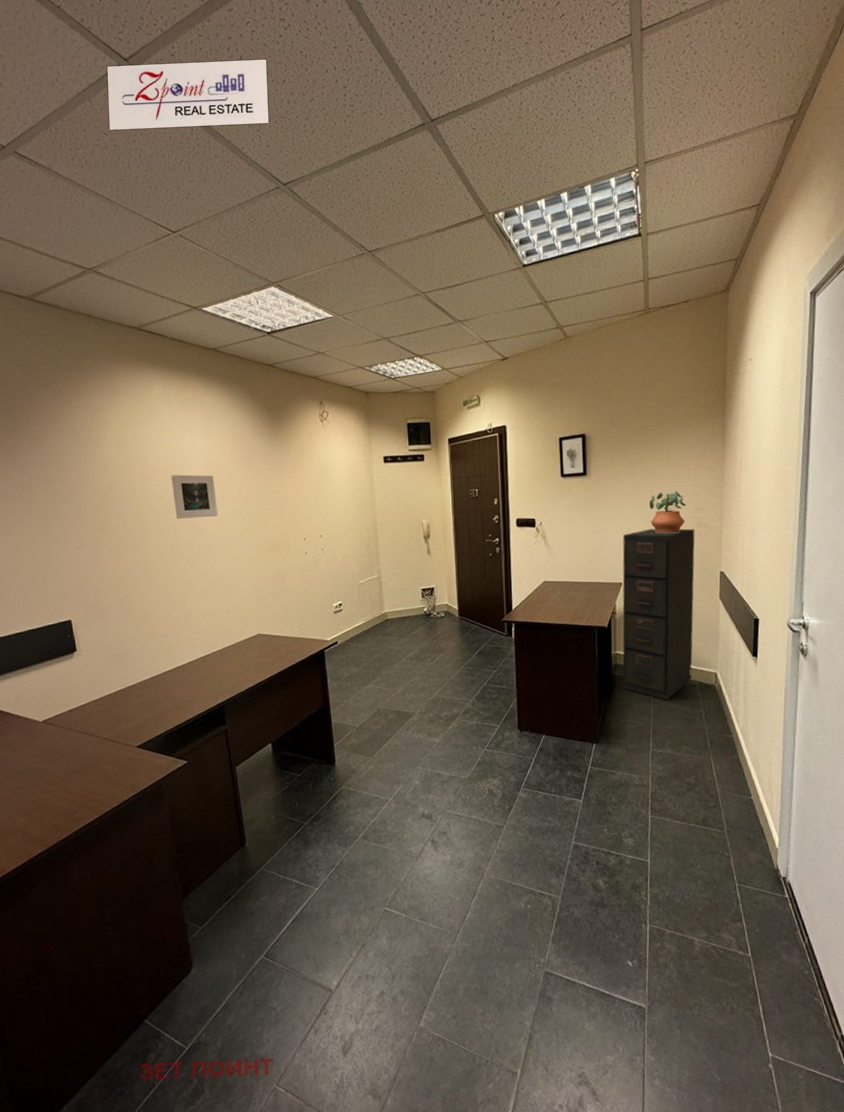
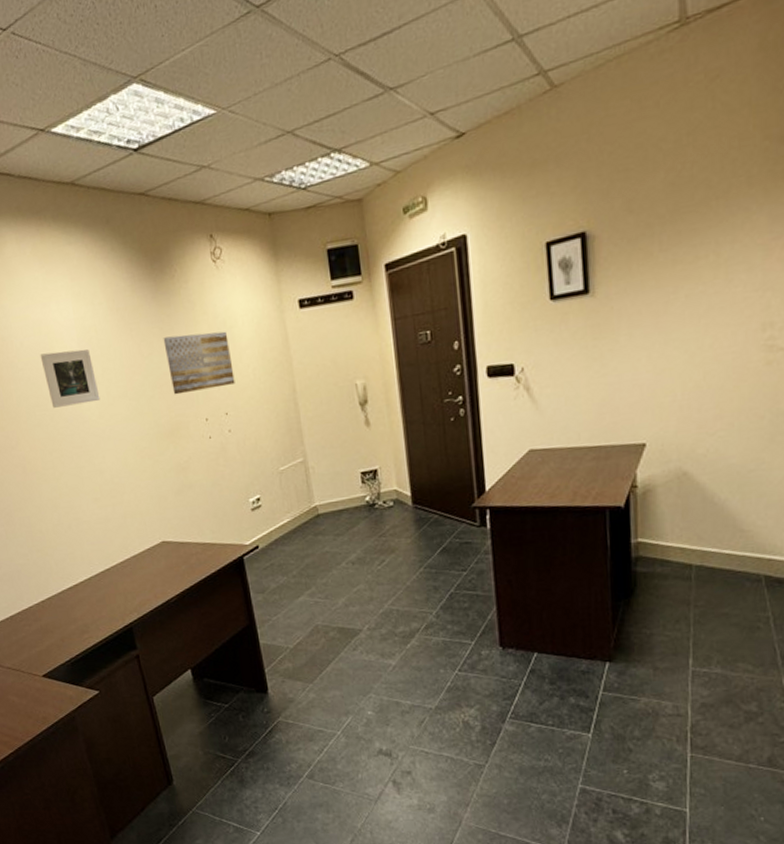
wall art: none [275,472,330,518] -> present [163,331,235,395]
filing cabinet: present [622,528,695,700] -> none [646,356,762,603]
potted plant: present [649,491,686,534] -> none [688,301,747,368]

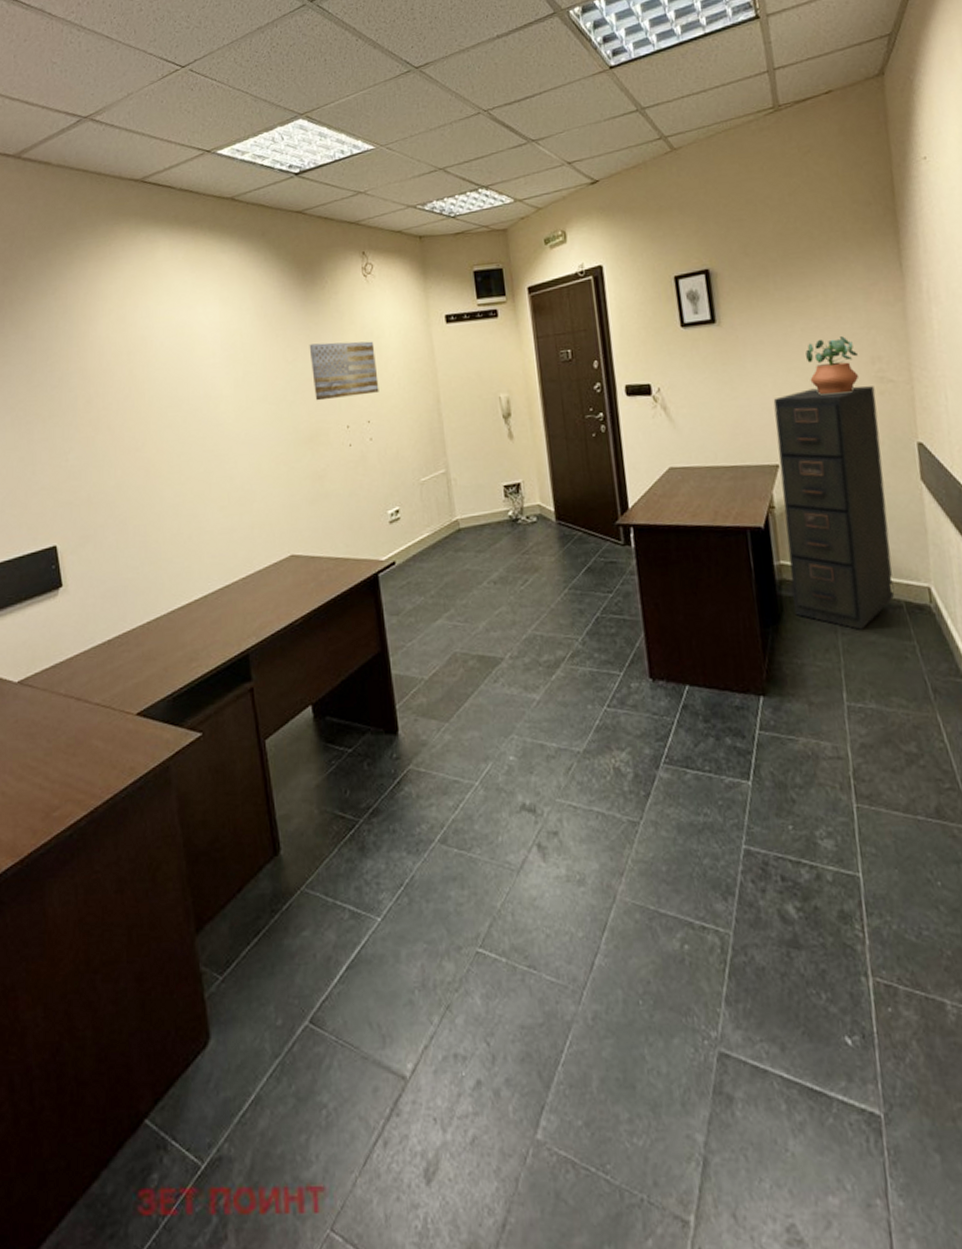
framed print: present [40,349,101,408] -> none [180,352,239,409]
filing cabinet: none [646,356,762,603] -> present [773,386,895,630]
potted plant: none [688,301,747,368] -> present [805,336,860,395]

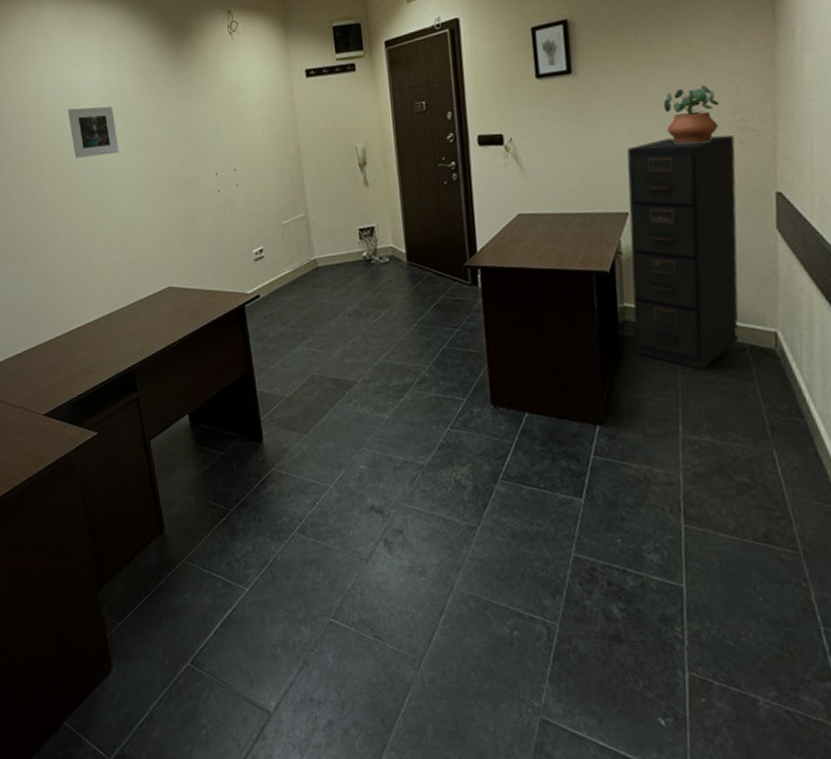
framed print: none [180,352,239,409] -> present [67,106,120,158]
wall art: present [309,341,379,401] -> none [180,95,245,151]

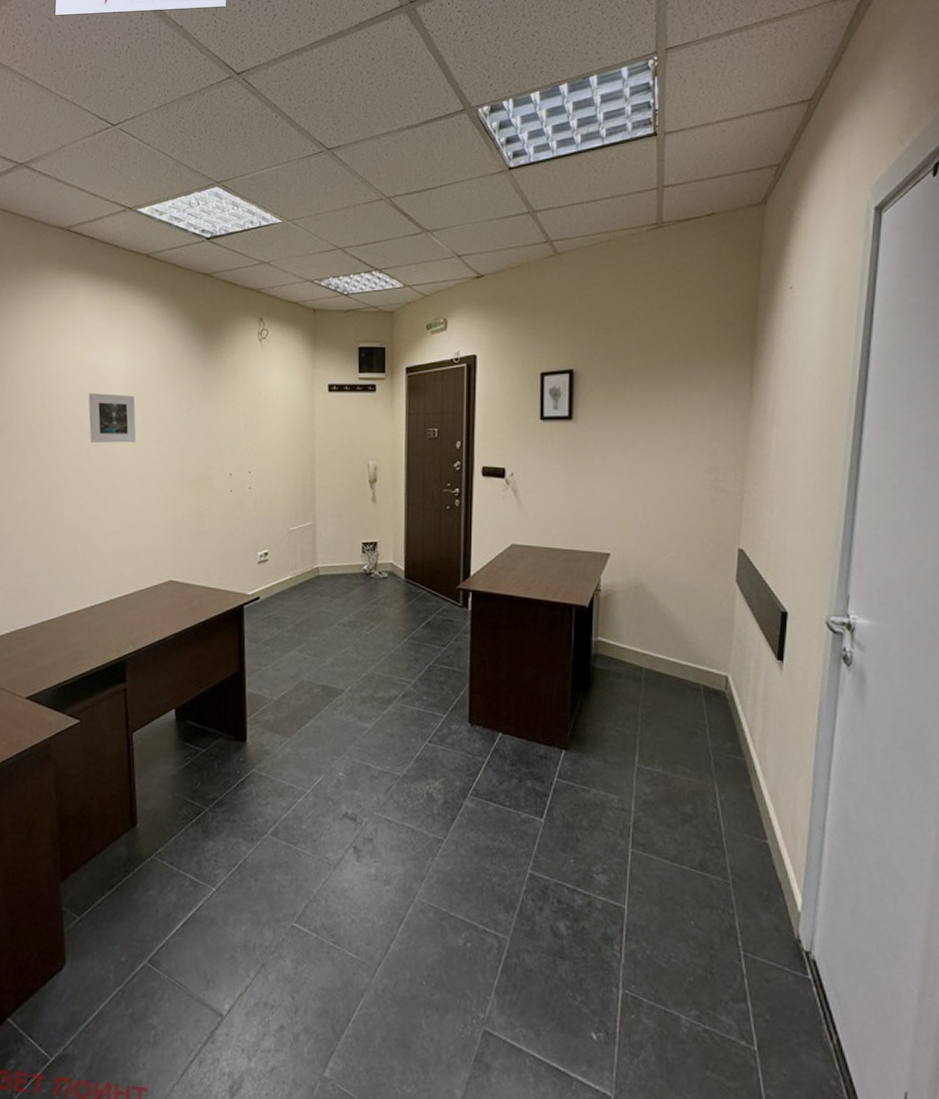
filing cabinet: present [626,135,739,370] -> none [603,489,708,705]
potted plant: present [664,85,719,145] -> none [650,445,697,497]

